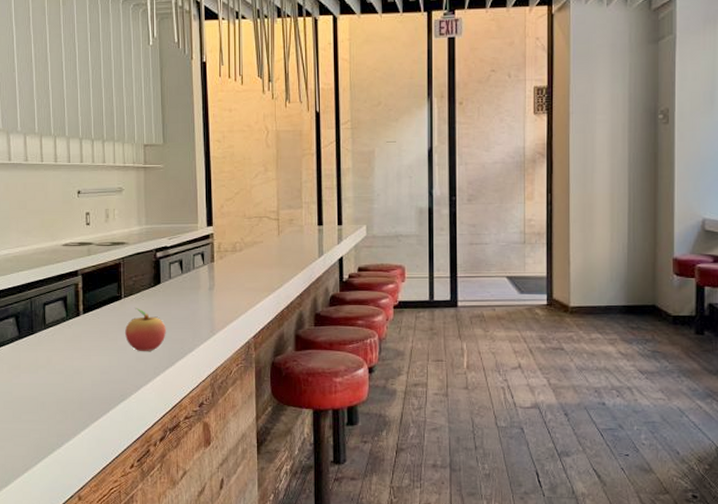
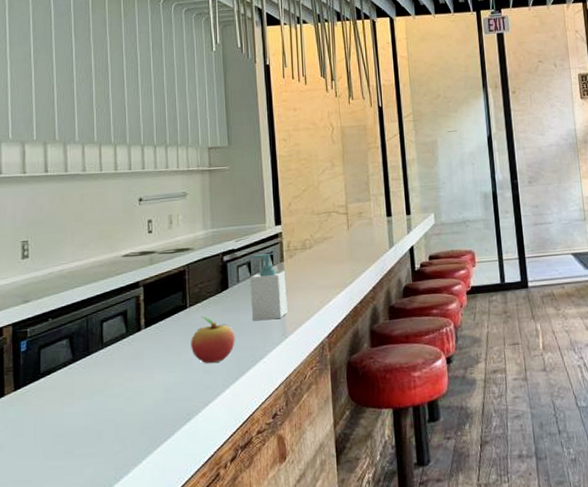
soap bottle: none [181,253,216,317] -> present [250,253,288,321]

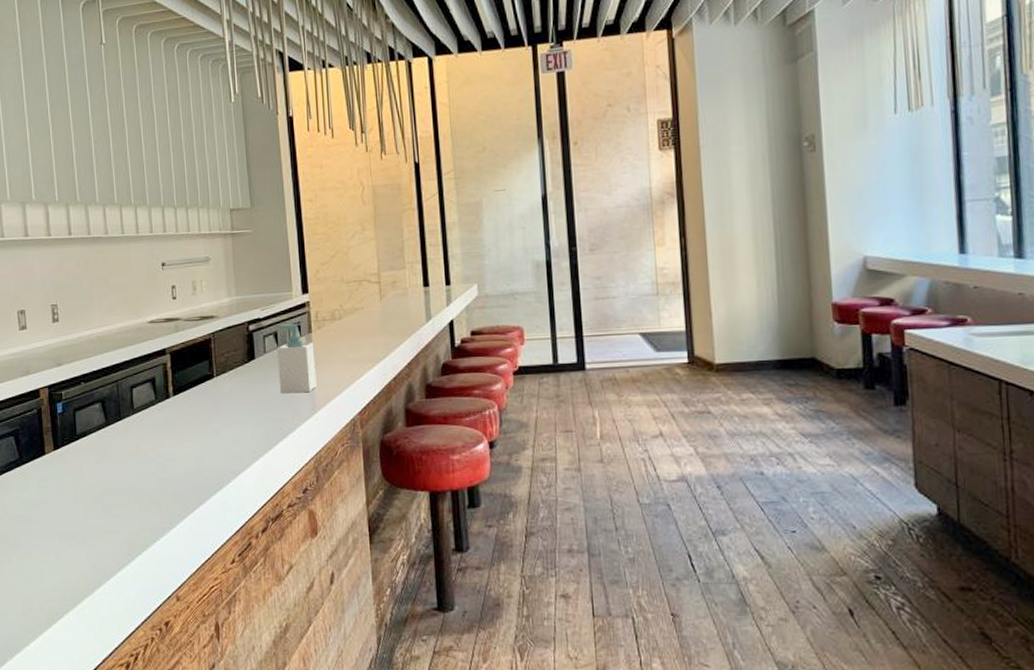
fruit: present [191,316,235,363] -> none [219,386,263,434]

